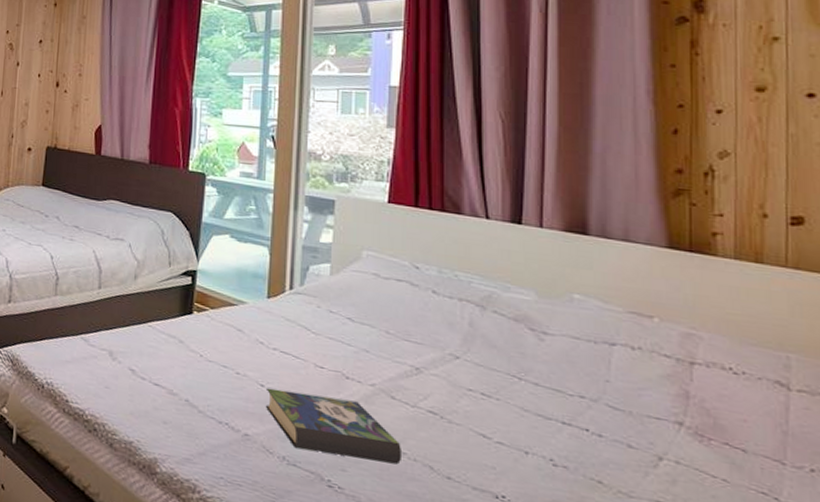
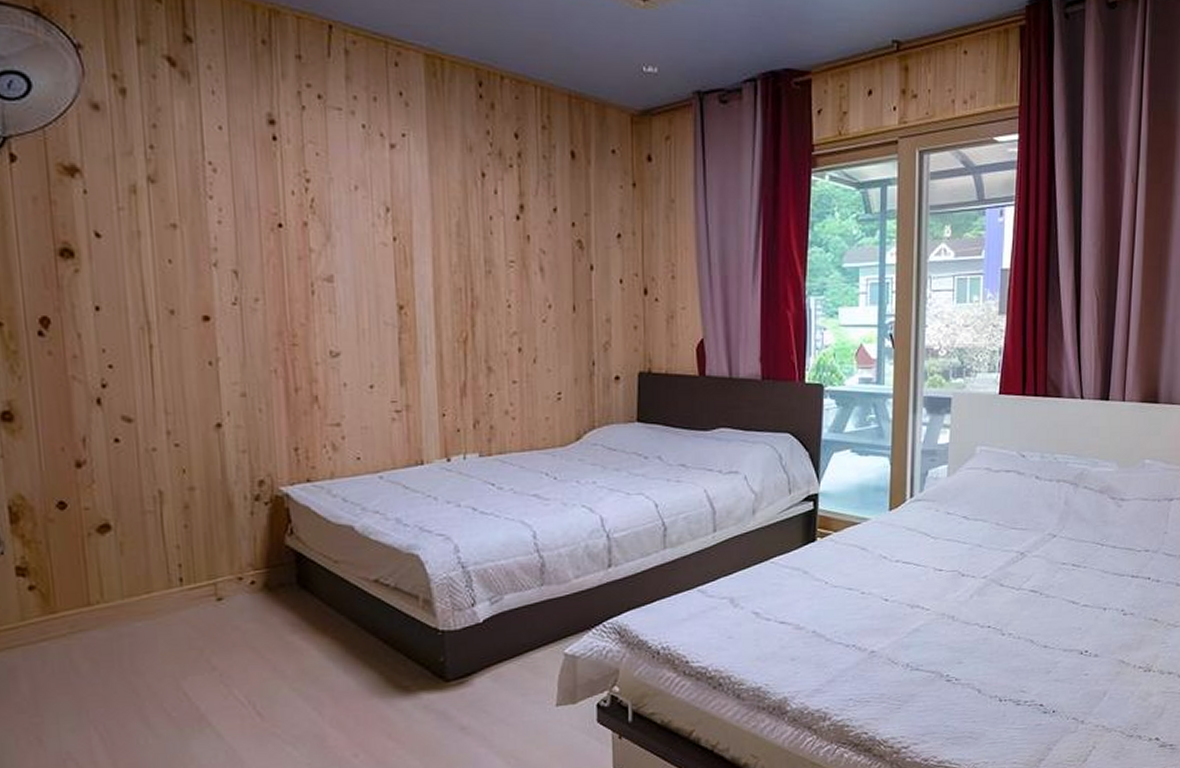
book: present [266,388,401,465] -> none [891,596,1008,652]

